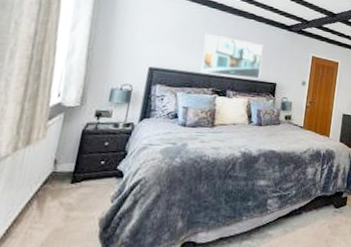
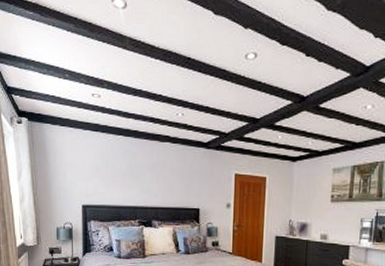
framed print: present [200,33,263,80] -> none [125,164,182,207]

